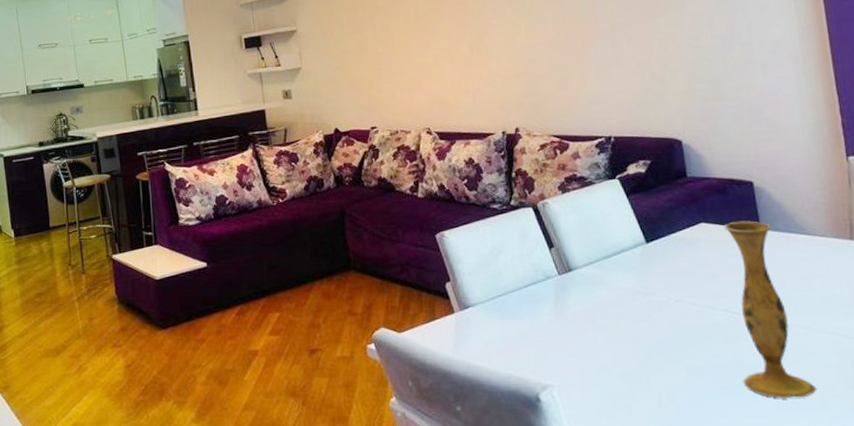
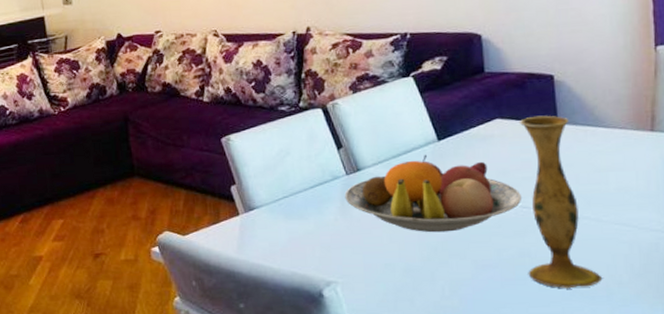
fruit bowl: none [557,256,731,337] -> present [344,154,521,233]

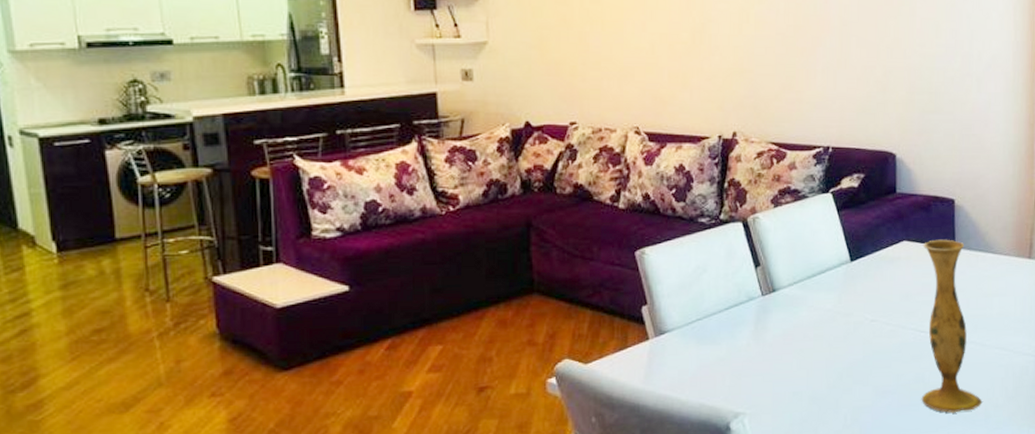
fruit bowl: present [344,154,521,233] -> none [759,275,920,358]

